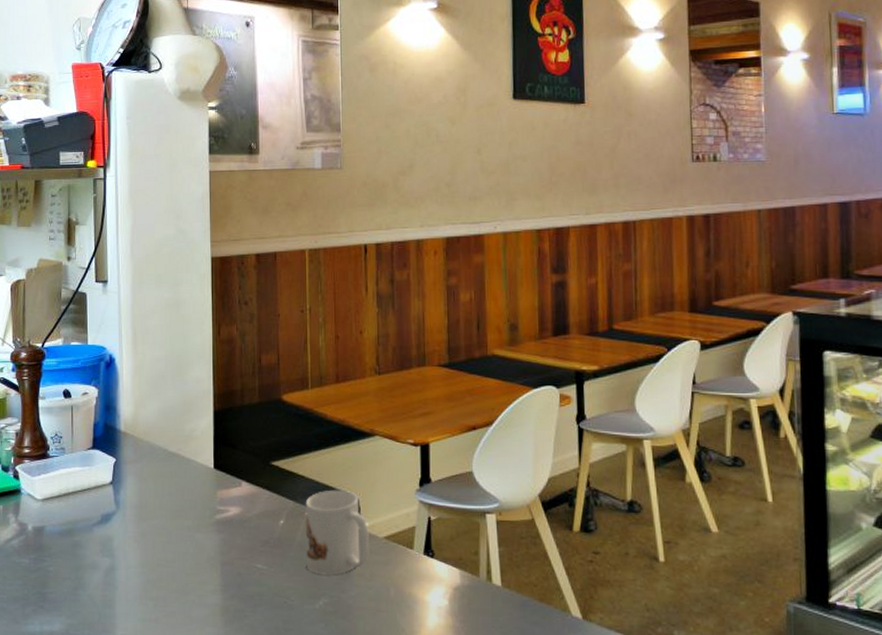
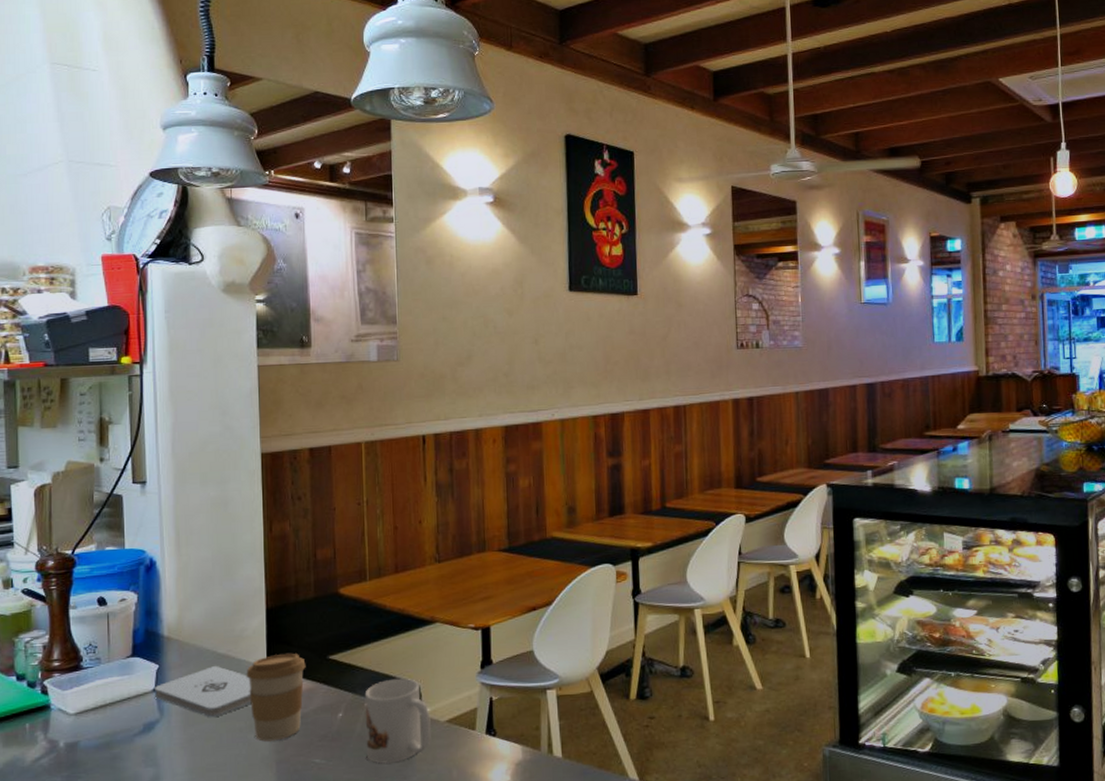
notepad: none [112,463,199,513] -> present [155,665,252,717]
coffee cup: none [194,456,250,542] -> present [246,653,306,742]

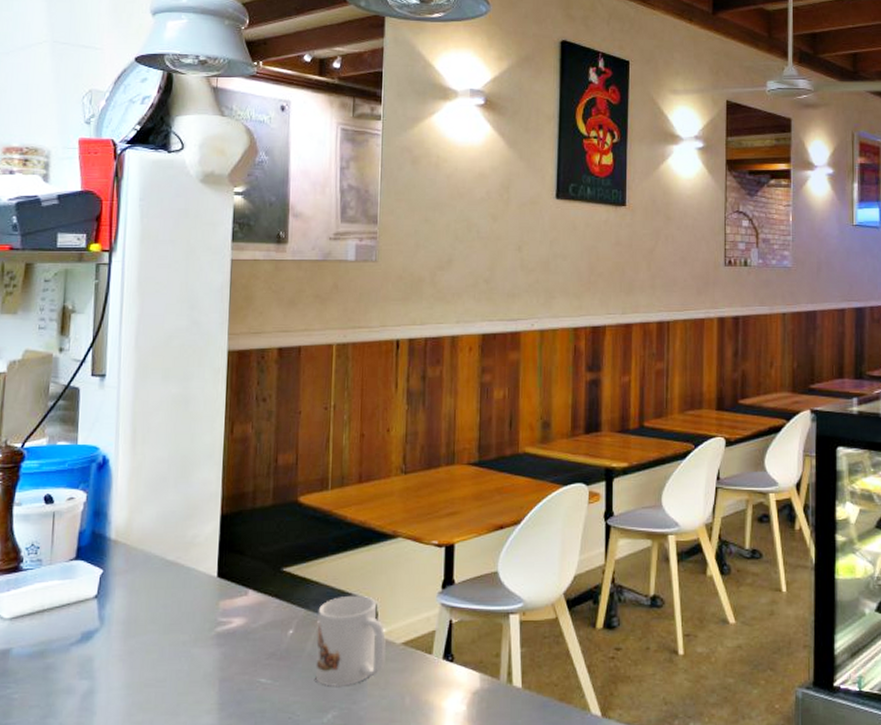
notepad: present [155,665,252,717] -> none [96,572,199,628]
coffee cup: present [246,653,306,742] -> none [194,563,259,657]

